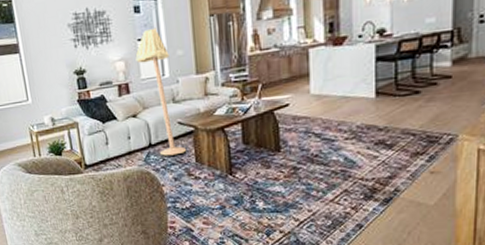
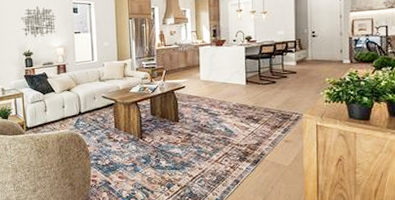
floor lamp: present [135,27,187,156] -> none [72,24,108,122]

